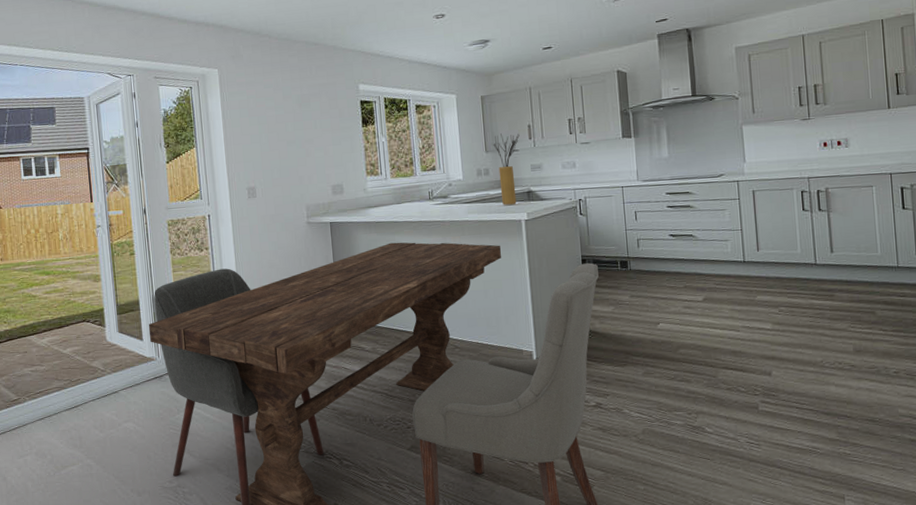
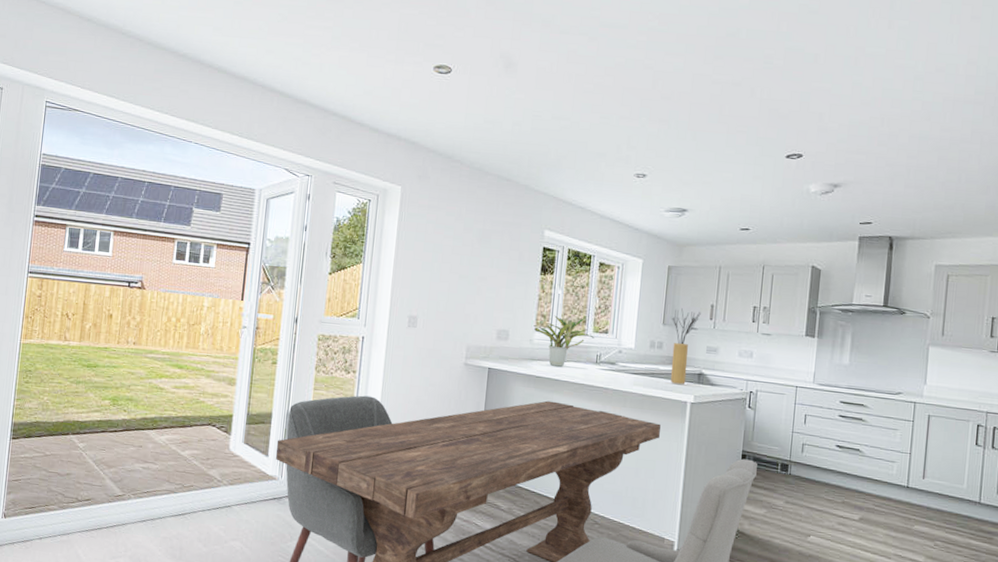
potted plant: none [365,158,424,210] -> present [533,315,595,368]

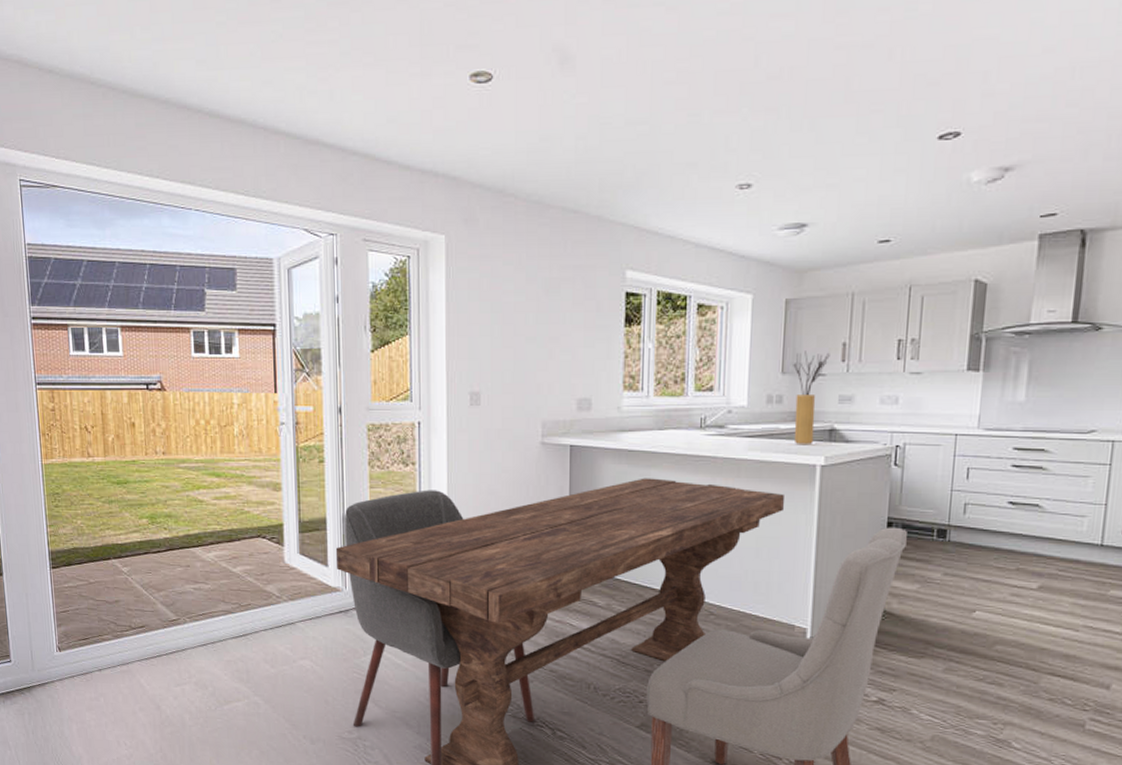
potted plant: present [533,315,595,368] -> none [621,373,697,438]

